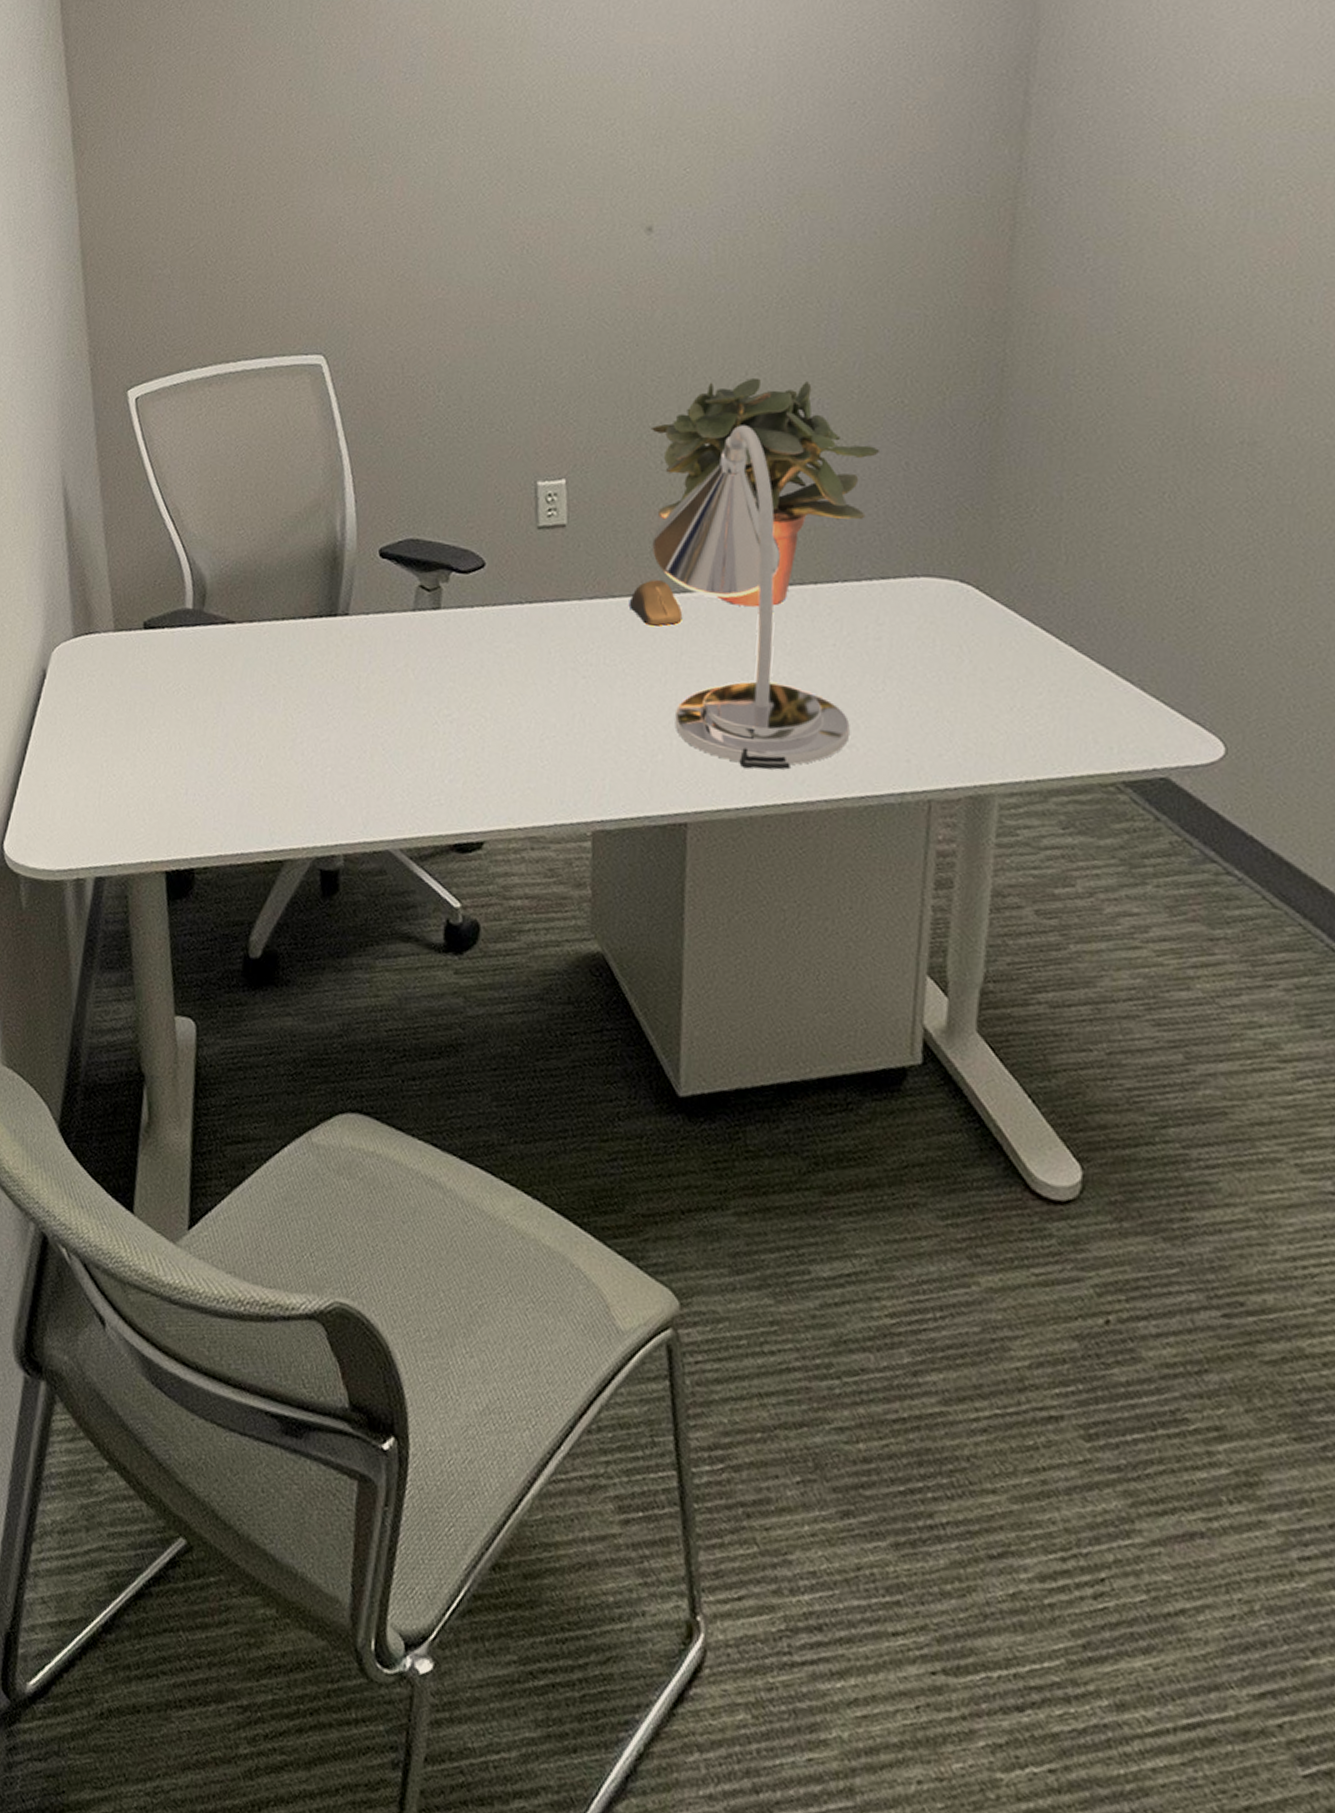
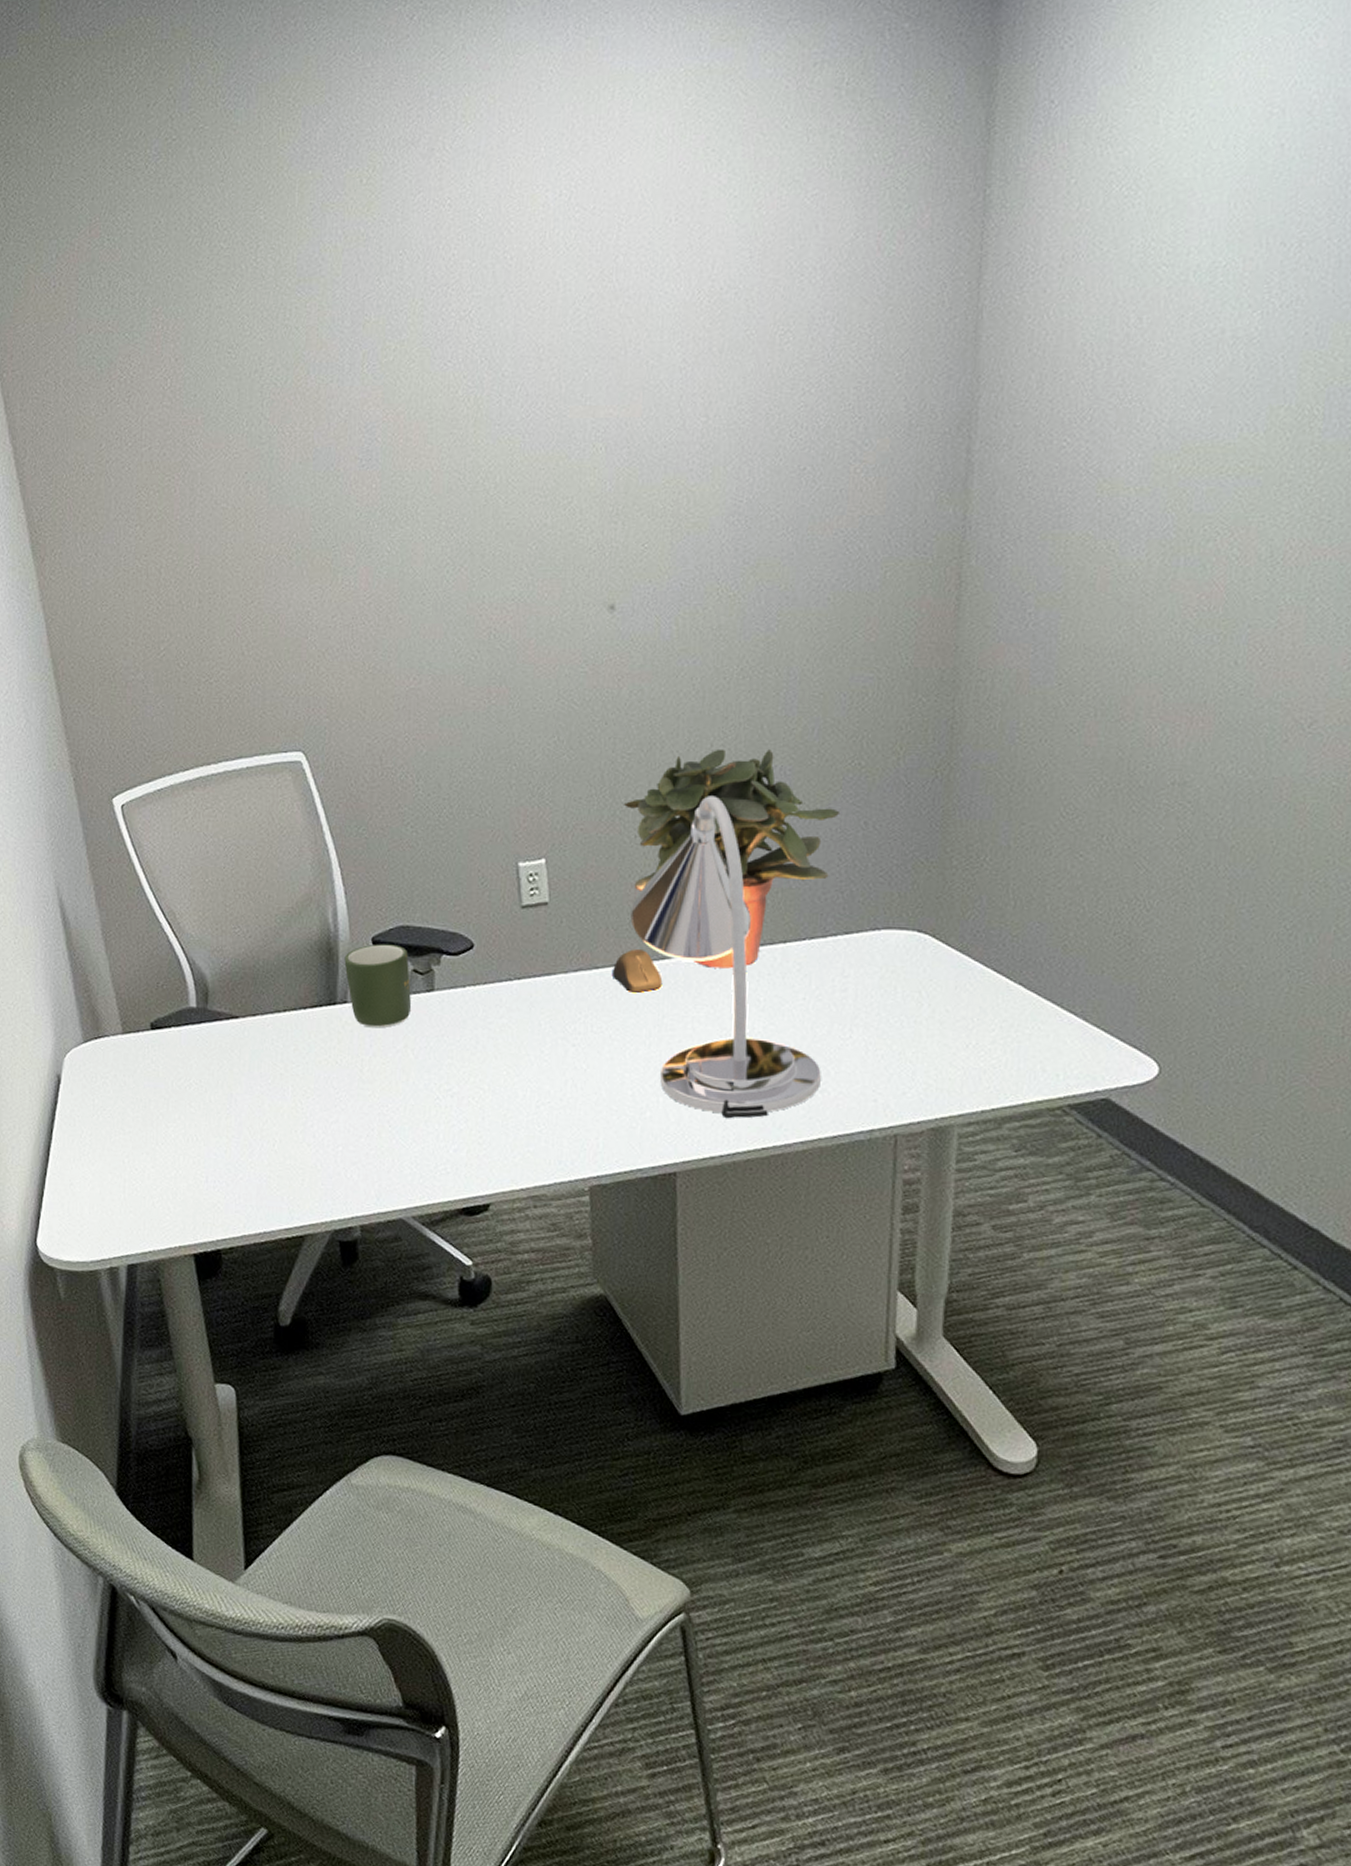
mug: none [349,556,416,645] -> present [344,944,411,1028]

